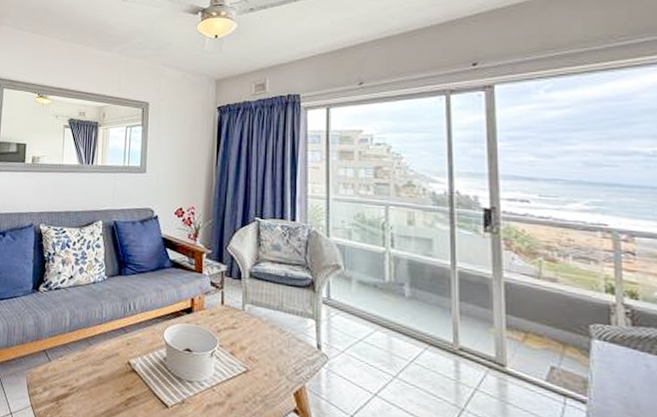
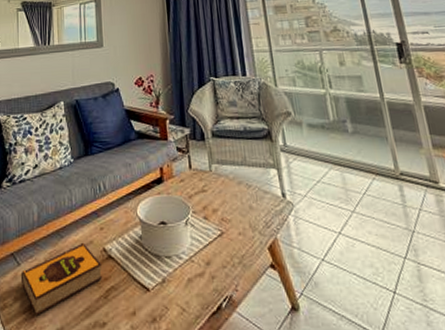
hardback book: none [50,352,125,407] -> present [20,242,102,316]

